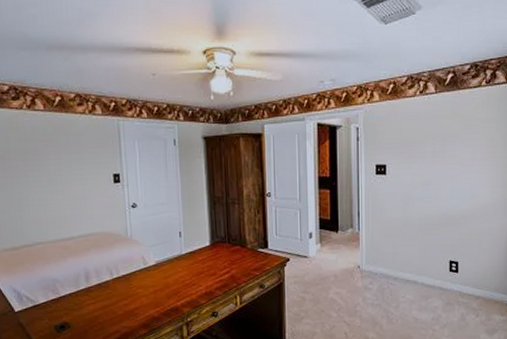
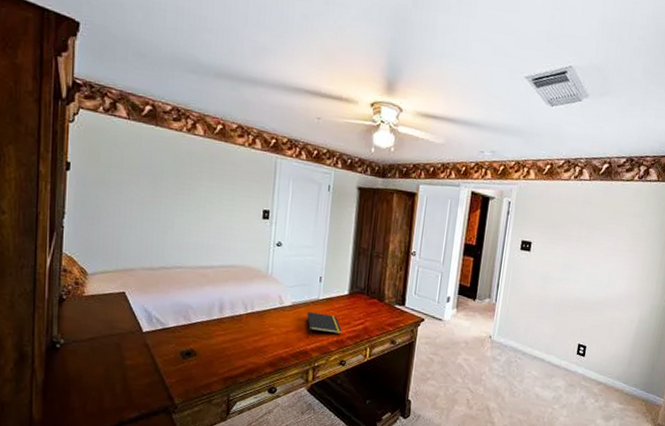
notepad: none [172,268,209,292] -> present [307,312,342,336]

